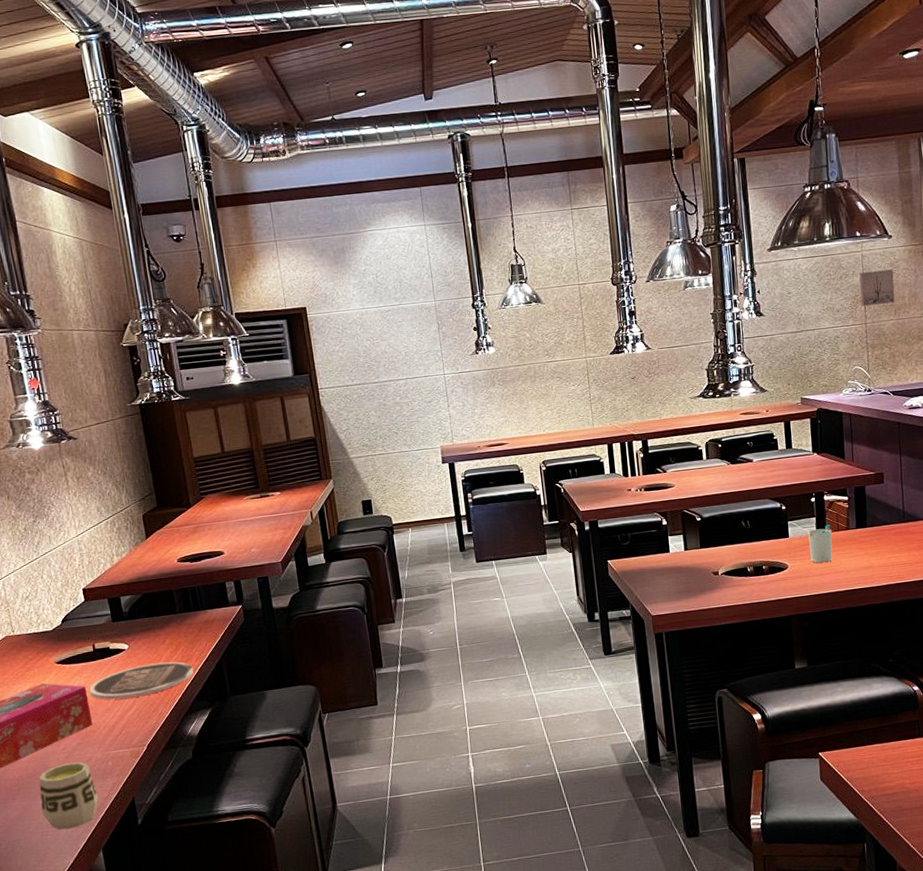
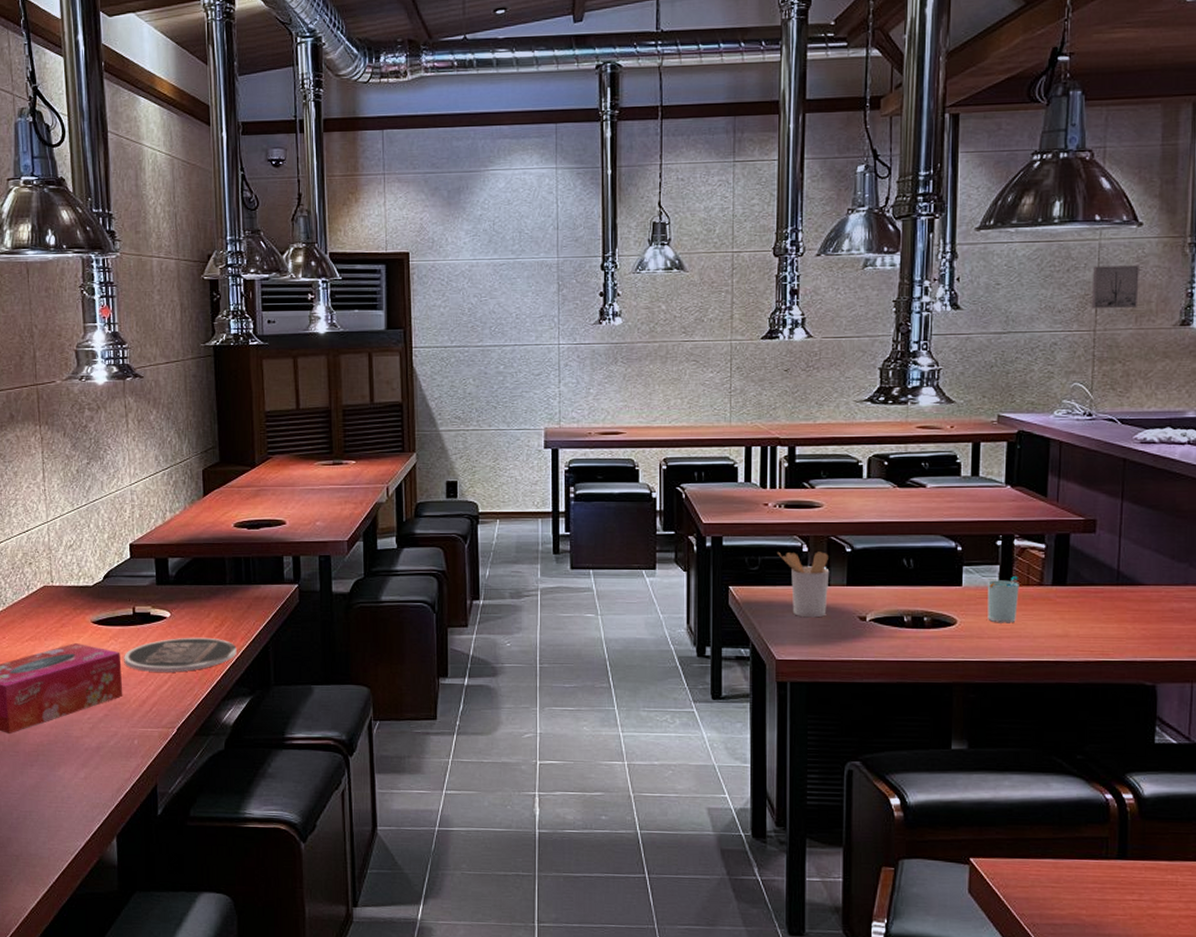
cup: present [39,761,99,830] -> none [58,735,120,808]
utensil holder: none [643,523,687,578] -> present [778,552,830,618]

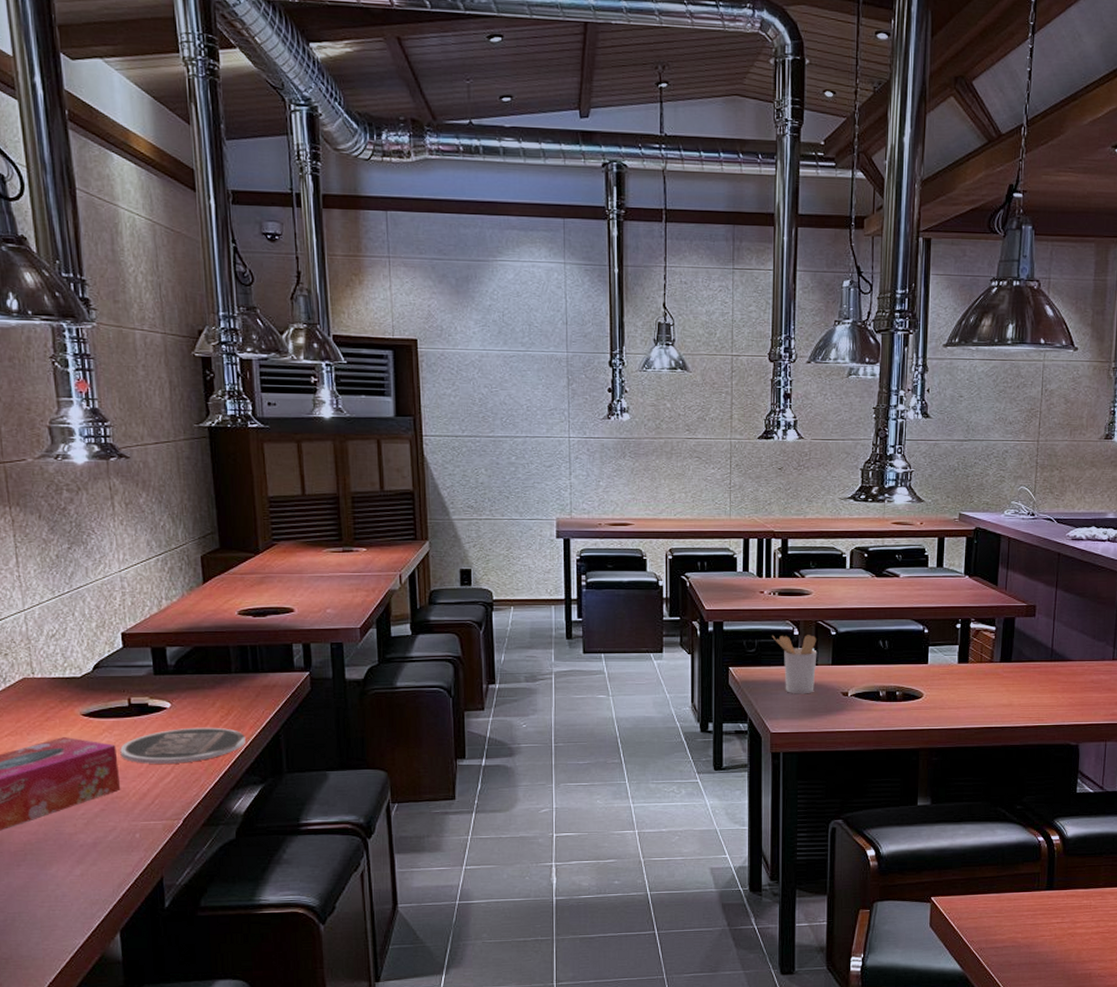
cup: present [988,576,1020,623] -> none [948,655,974,696]
wall art: present [1091,265,1139,309] -> none [1036,384,1074,423]

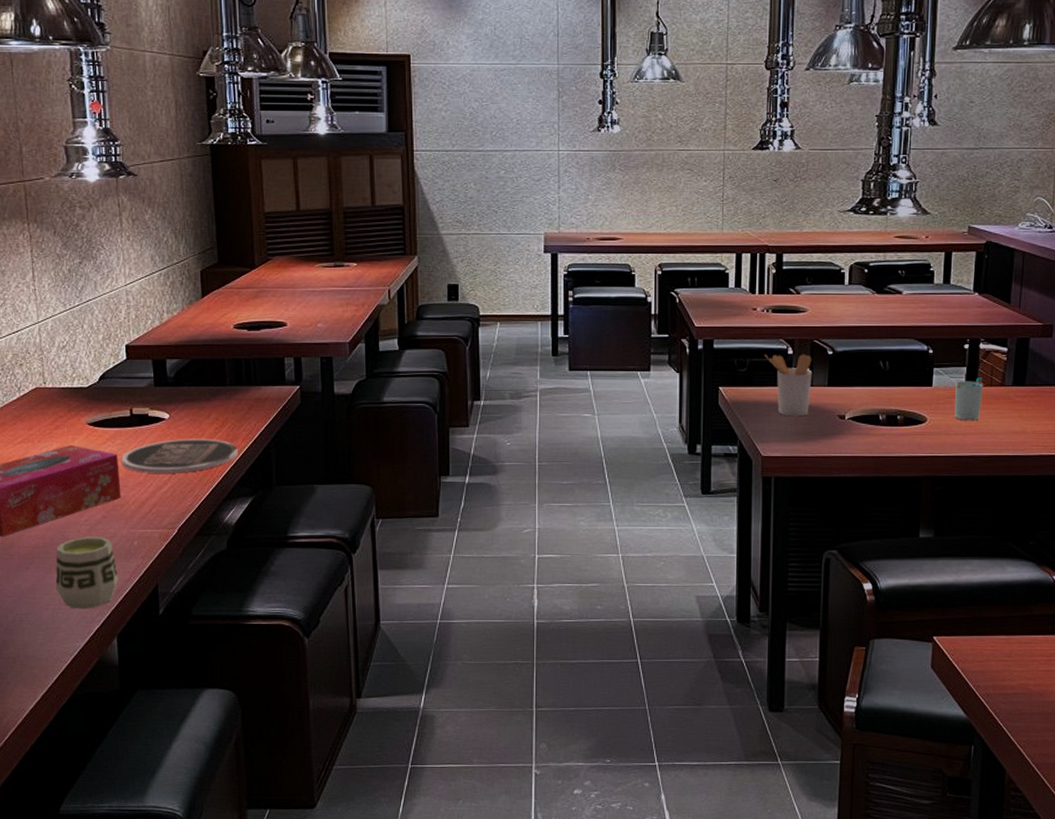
cup: none [50,830,121,906] -> present [55,536,119,609]
cup: none [948,655,974,696] -> present [954,377,984,421]

